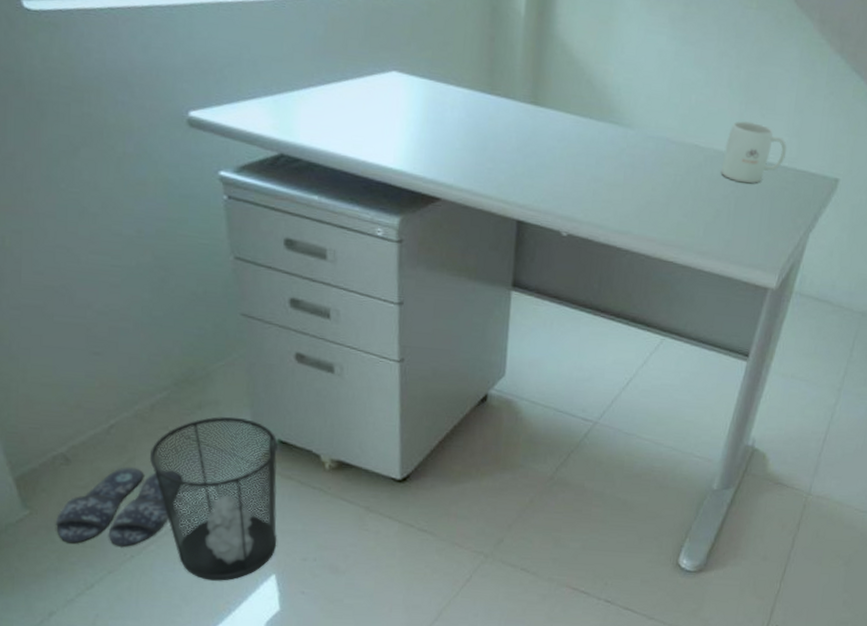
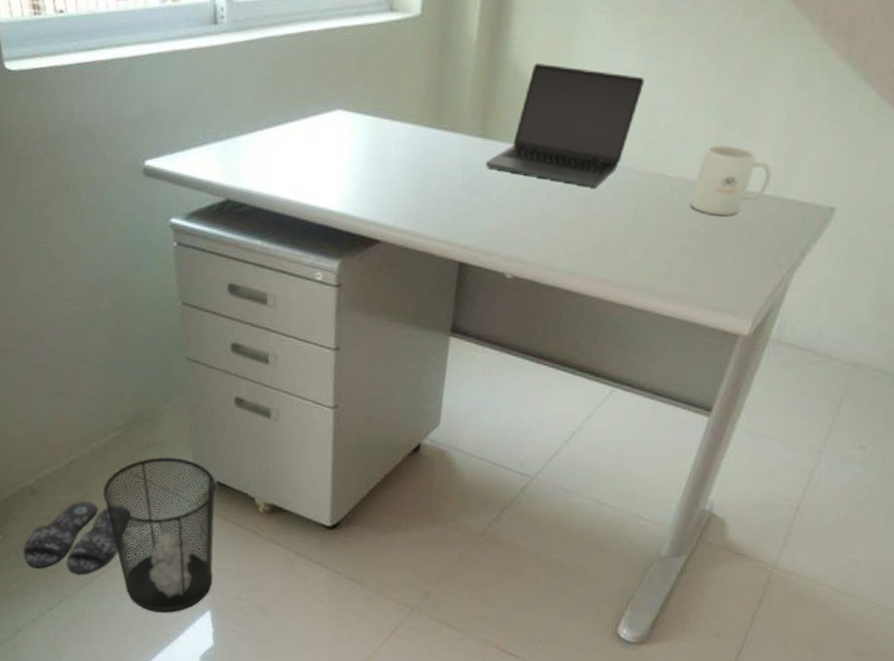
laptop: none [538,39,677,154] -> present [486,63,645,187]

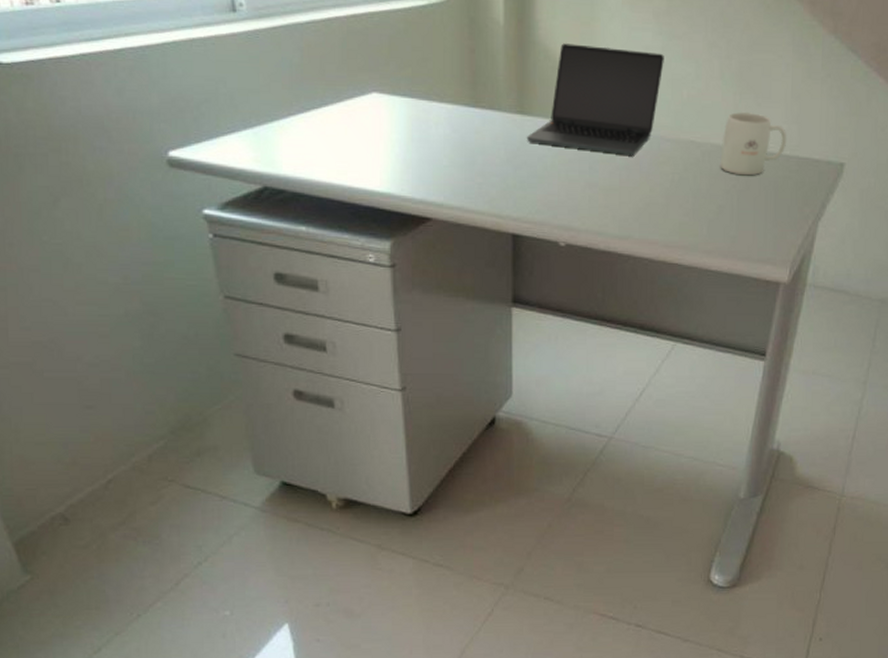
slippers: present [23,500,130,575] -> none [57,522,184,607]
waste bin: present [102,457,217,613] -> none [150,461,288,635]

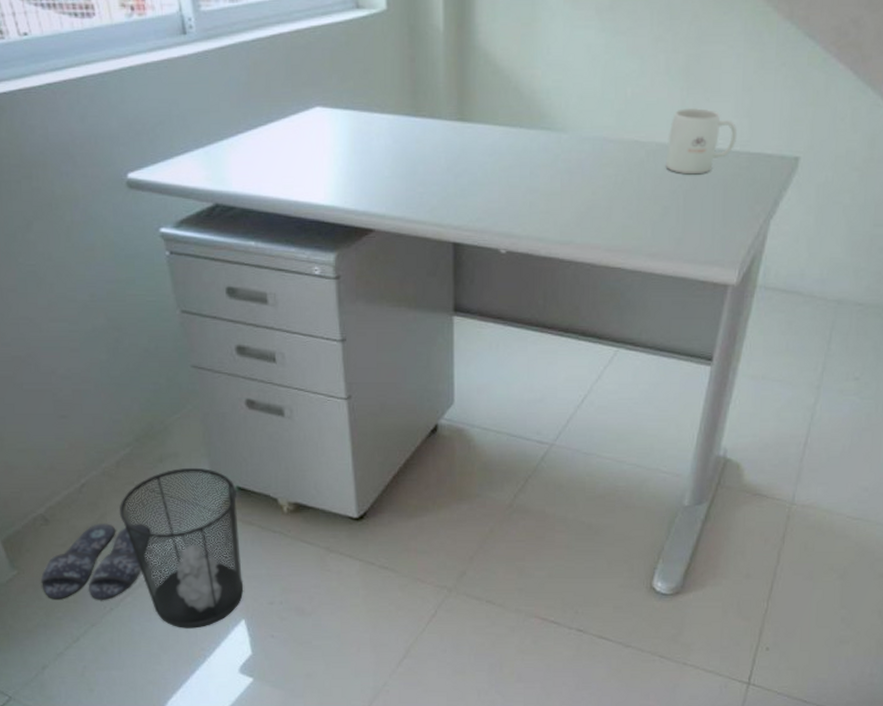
slippers: none [57,522,184,607] -> present [40,523,150,601]
waste bin: none [150,461,288,635] -> present [119,467,244,629]
laptop: present [527,43,664,155] -> none [467,46,607,158]

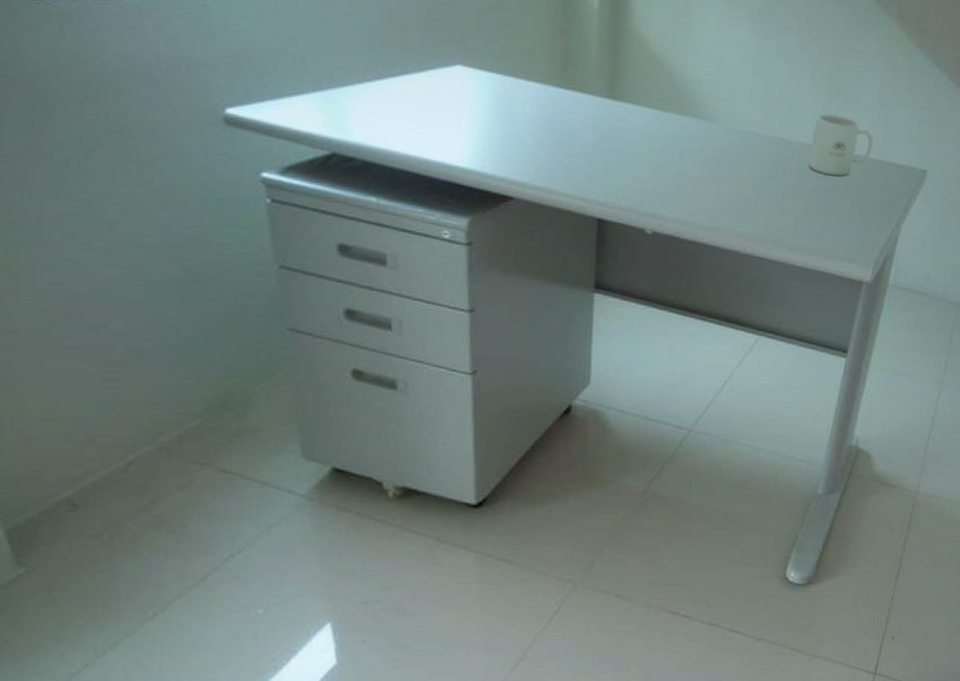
slippers: present [40,523,150,601] -> none [57,509,216,605]
waste bin: present [119,467,244,629] -> none [176,444,333,636]

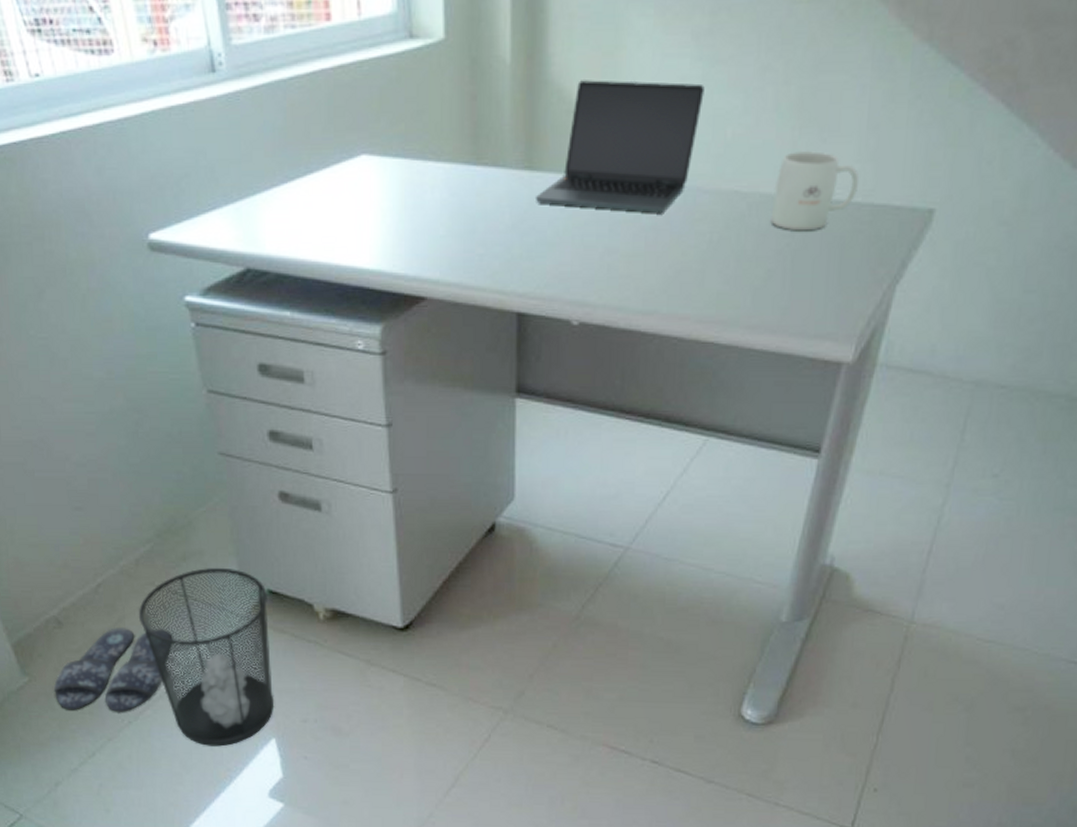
slippers: none [57,509,216,605] -> present [53,627,172,713]
waste bin: none [176,444,333,636] -> present [138,567,275,747]
laptop: none [617,33,758,148] -> present [536,80,705,213]

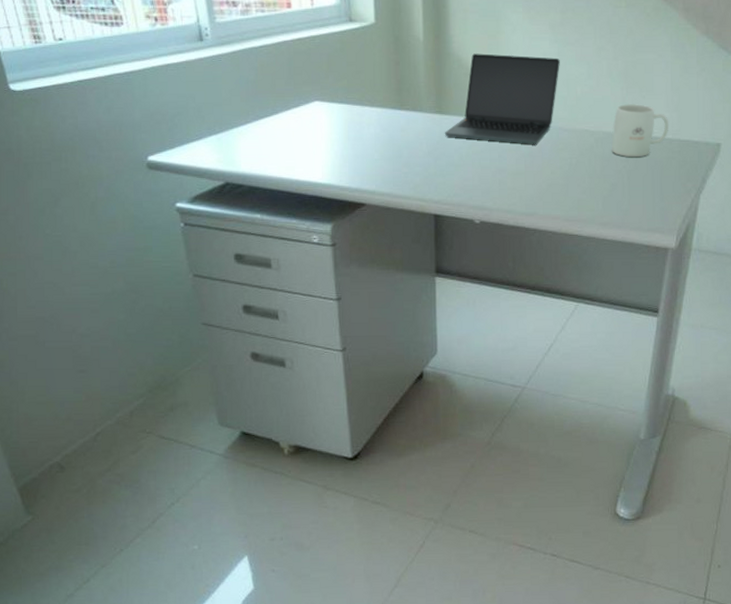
slippers: present [53,627,172,713] -> none [54,468,160,543]
waste bin: present [138,567,275,747] -> none [131,415,247,566]

